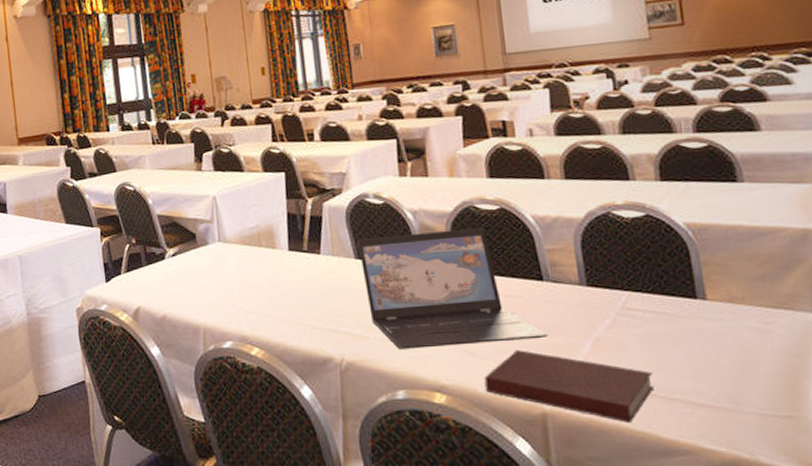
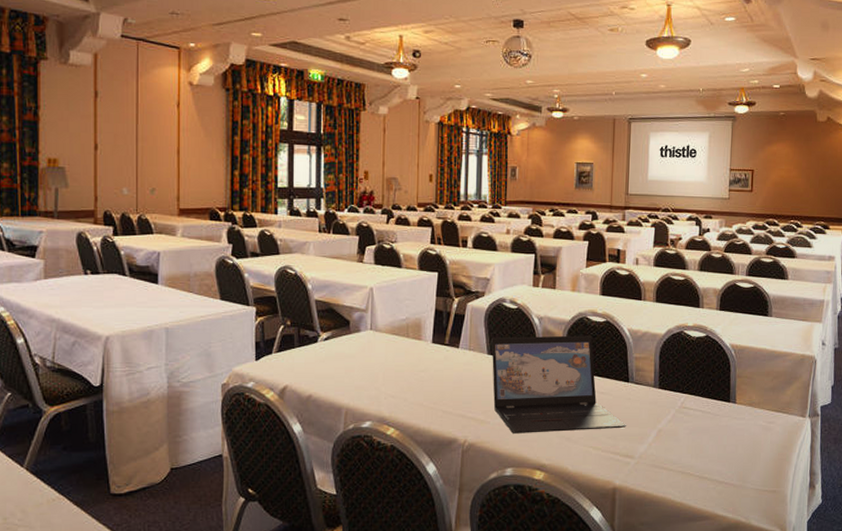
notebook: present [484,350,654,422] -> none [574,437,693,495]

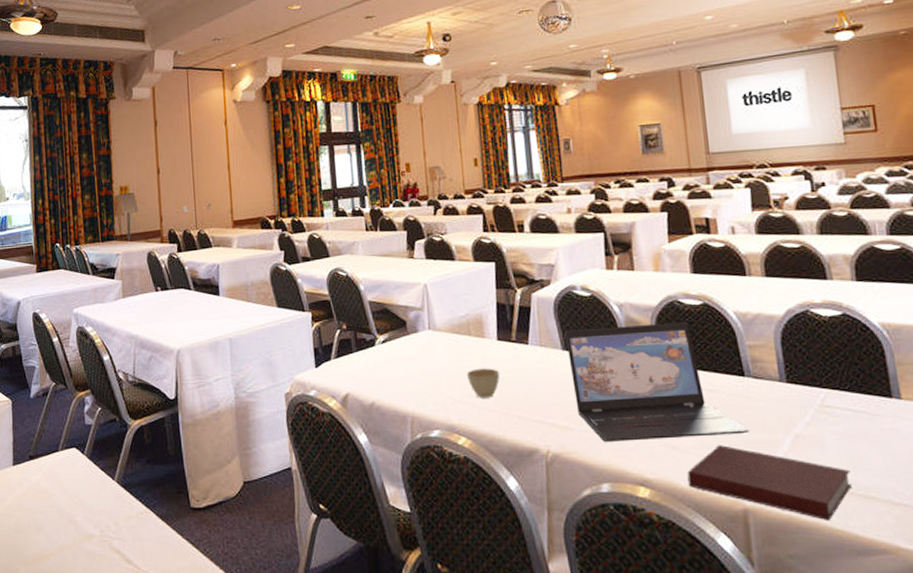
cup: none [401,367,431,394] -> present [466,368,500,398]
notebook: none [574,437,693,495] -> present [687,445,852,520]

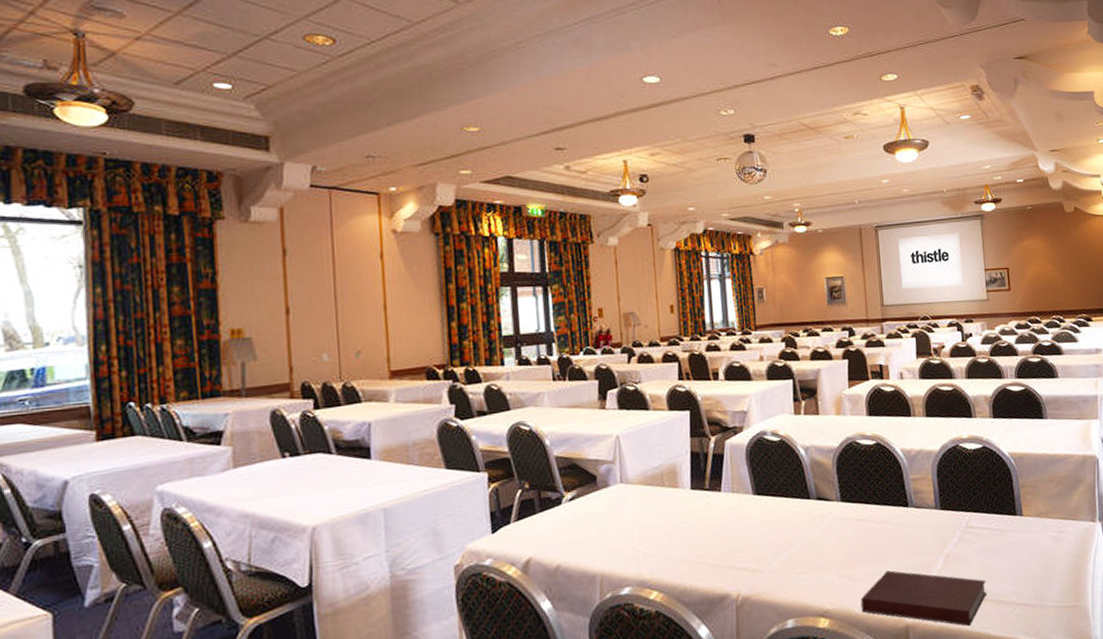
cup: present [466,368,500,398] -> none [659,518,693,550]
laptop: present [565,322,751,442] -> none [756,461,912,580]

